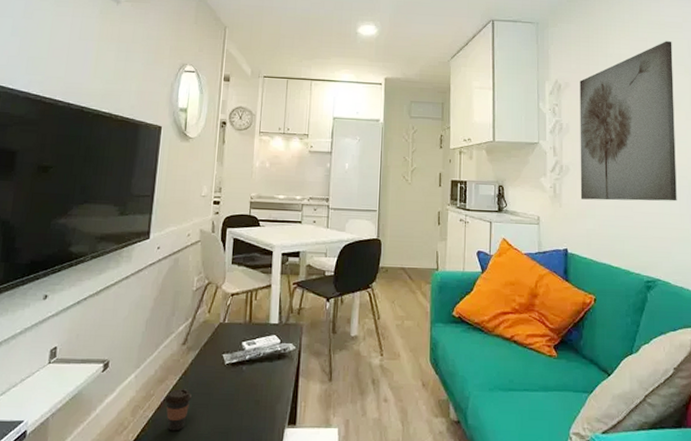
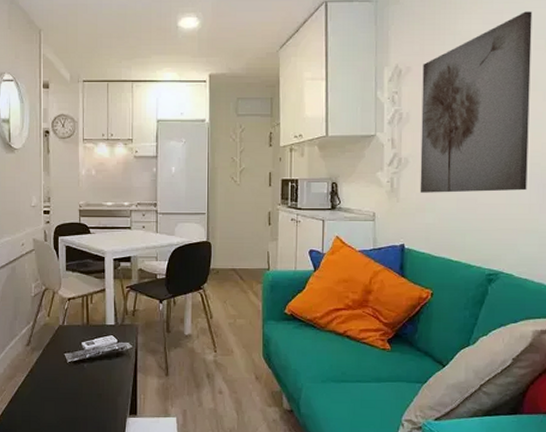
coffee cup: present [165,389,193,431] -> none [15,385,40,421]

